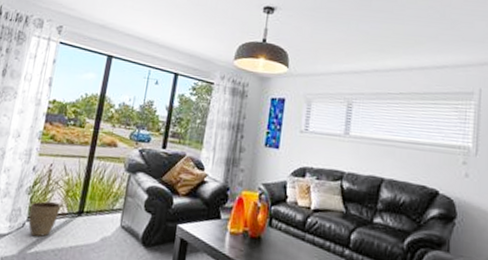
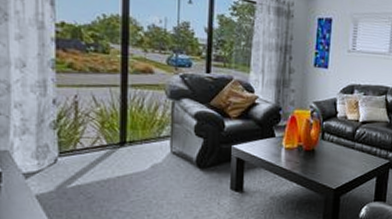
vase: present [28,201,61,237] -> none [59,134,98,171]

